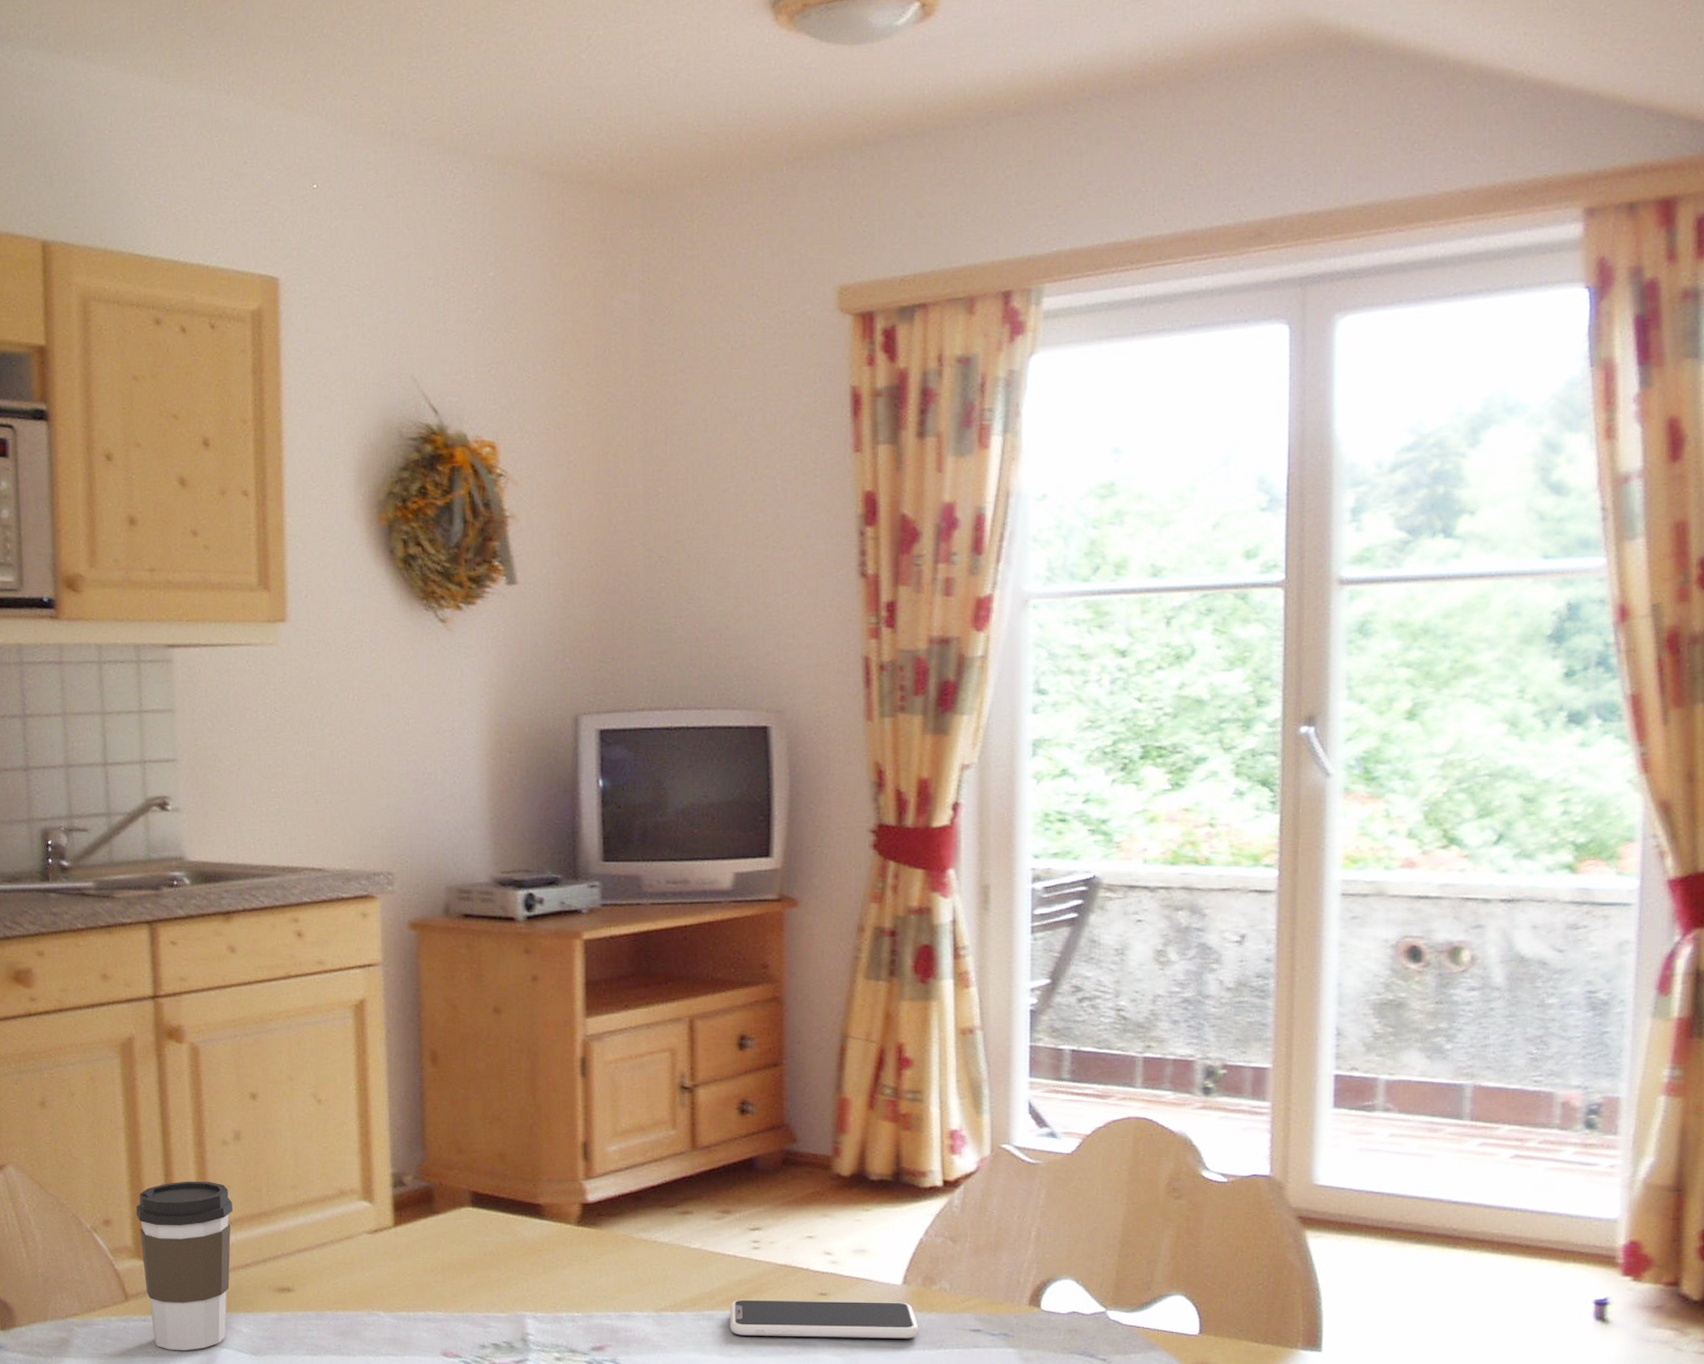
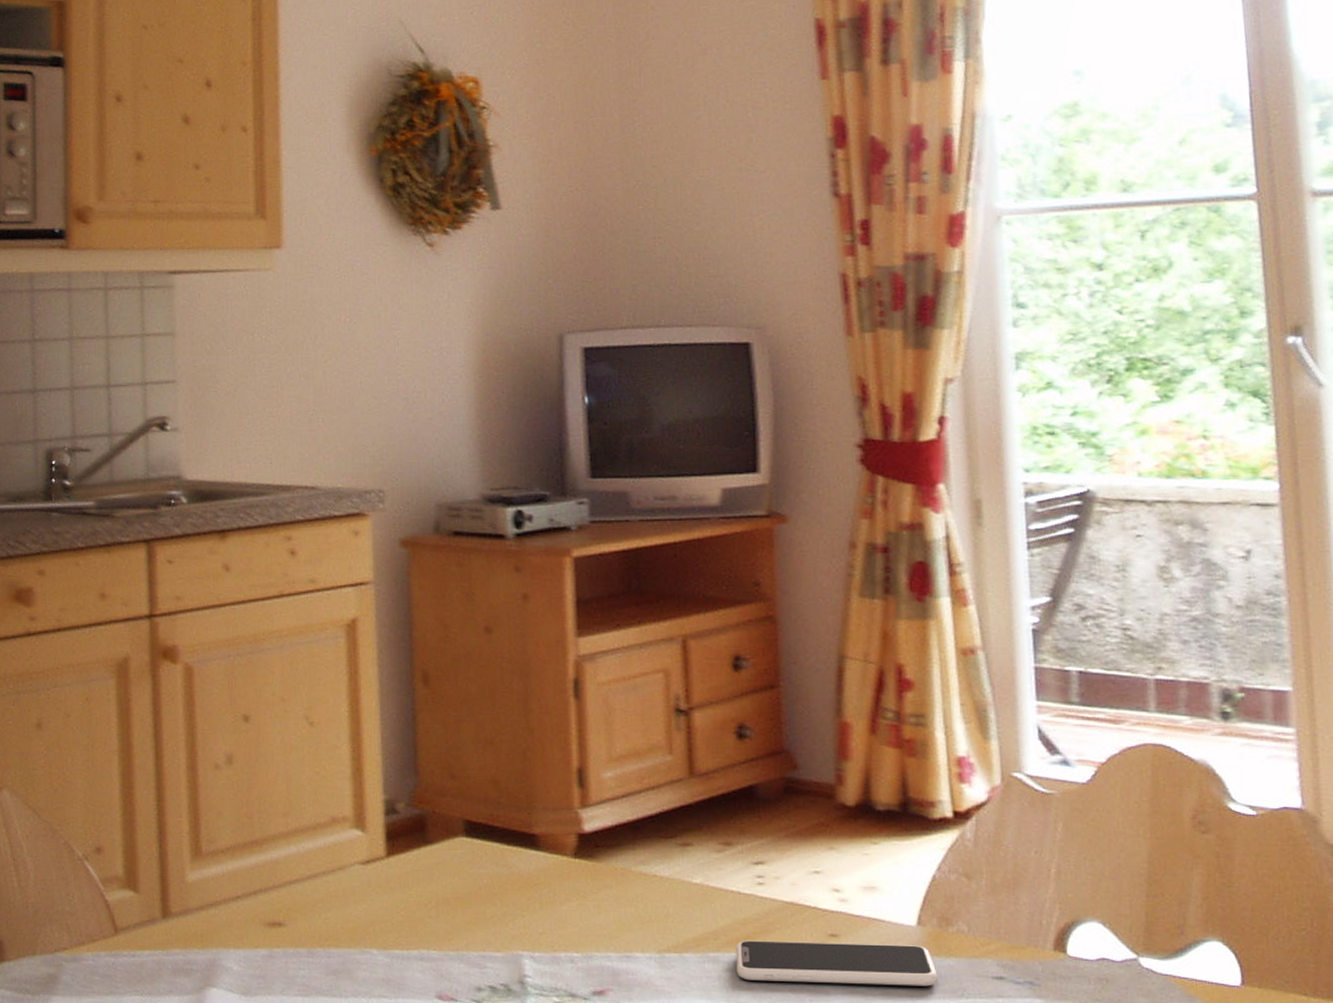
coffee cup: present [136,1181,233,1350] -> none [127,807,224,989]

